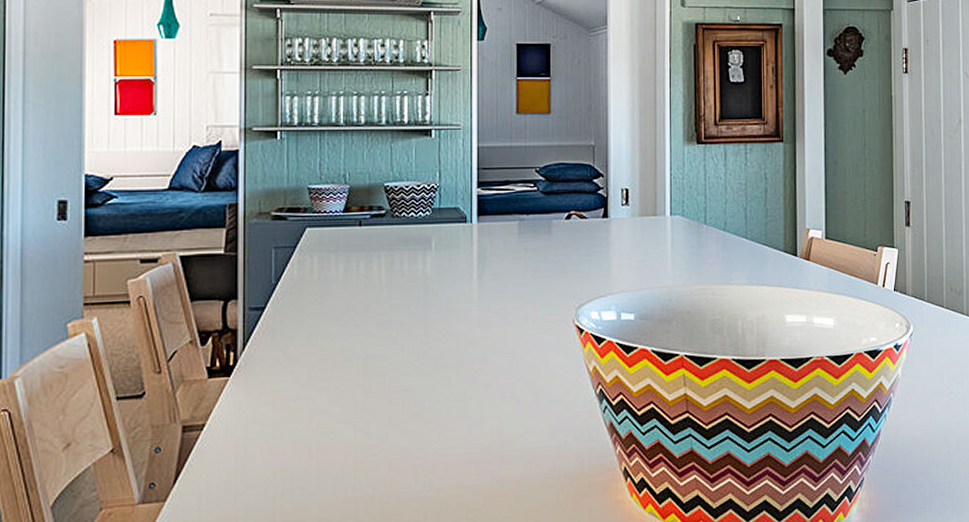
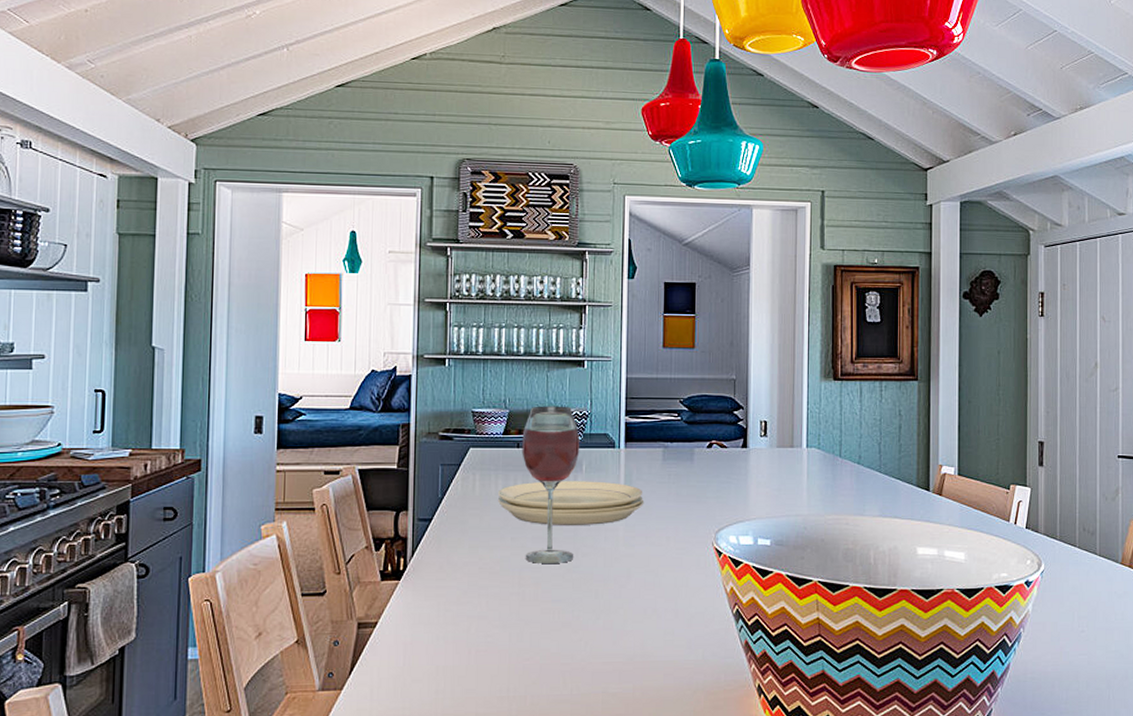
plate: none [338,259,500,309] -> present [497,481,645,525]
wineglass: none [364,179,429,351] -> present [522,406,580,563]

